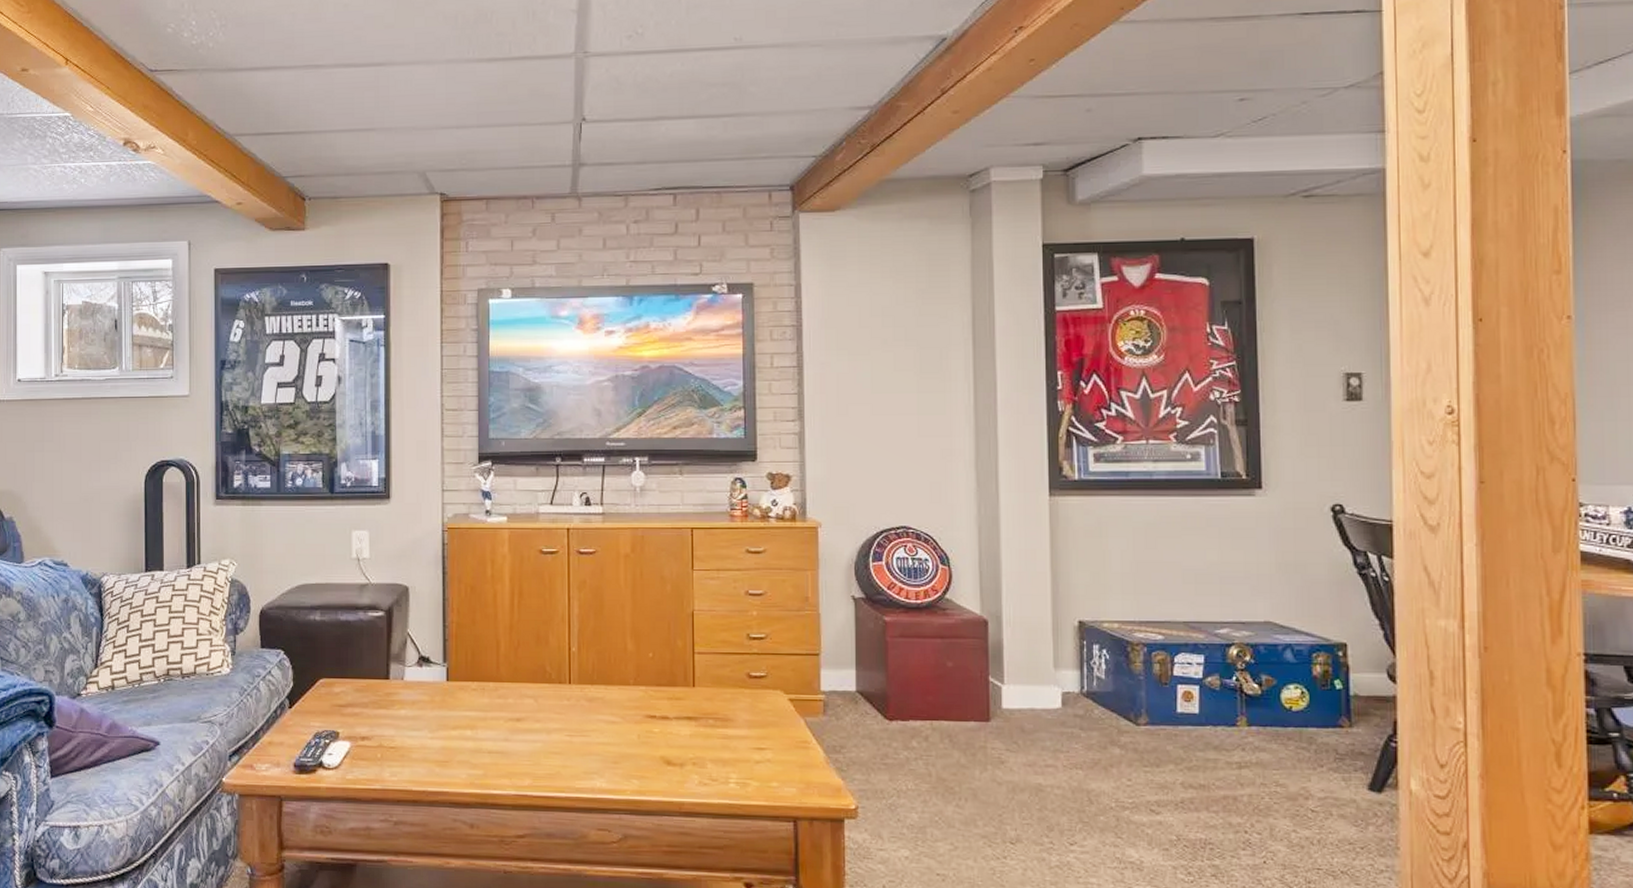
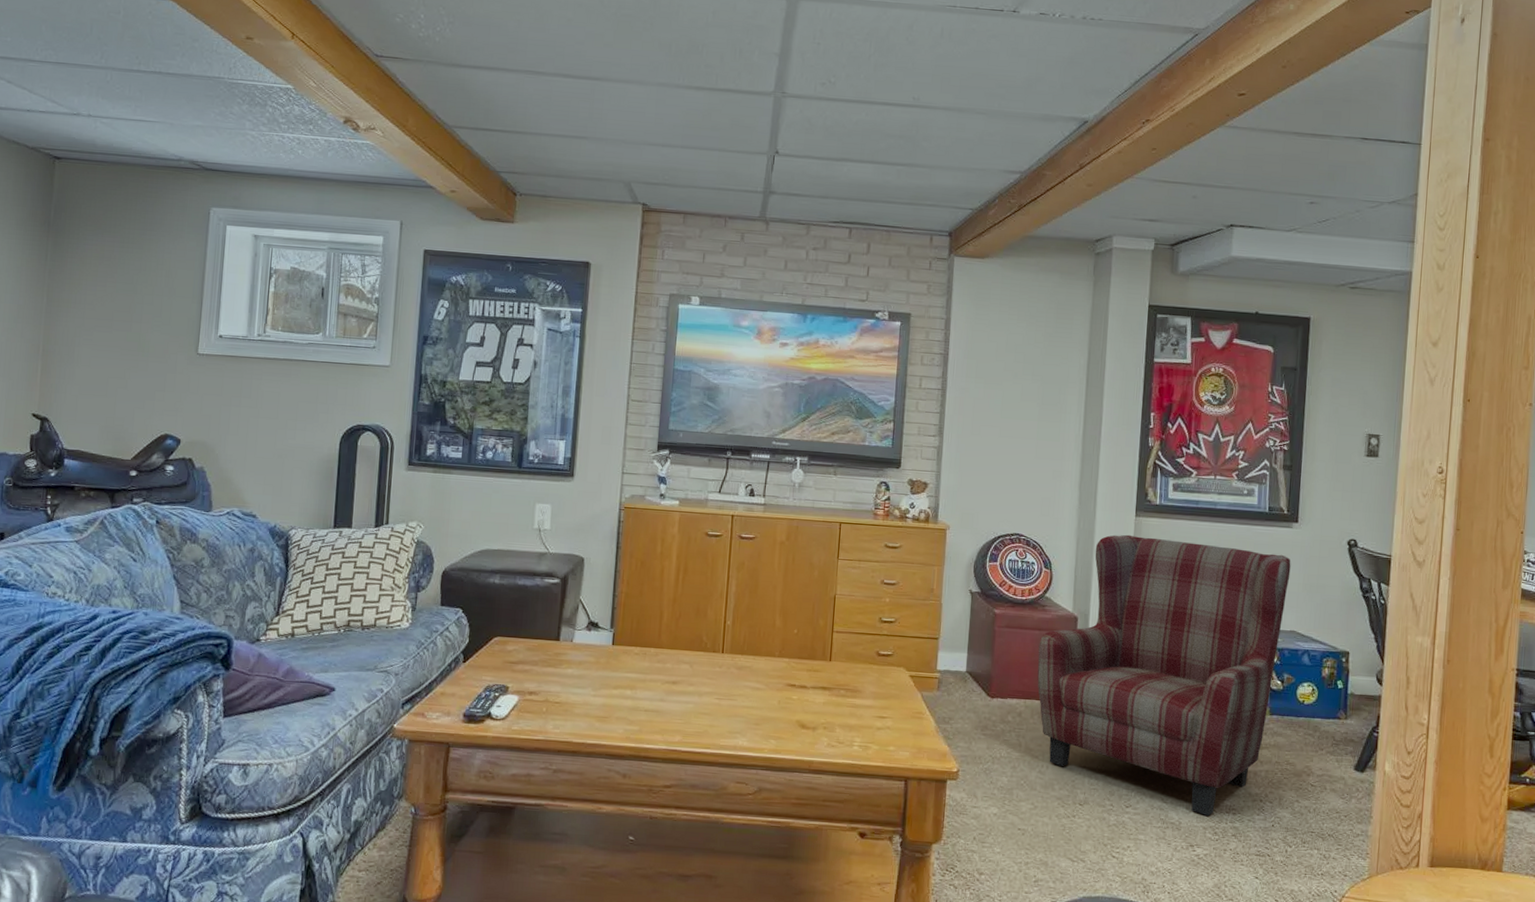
armchair: none [942,518,1258,852] -> present [1037,534,1291,816]

